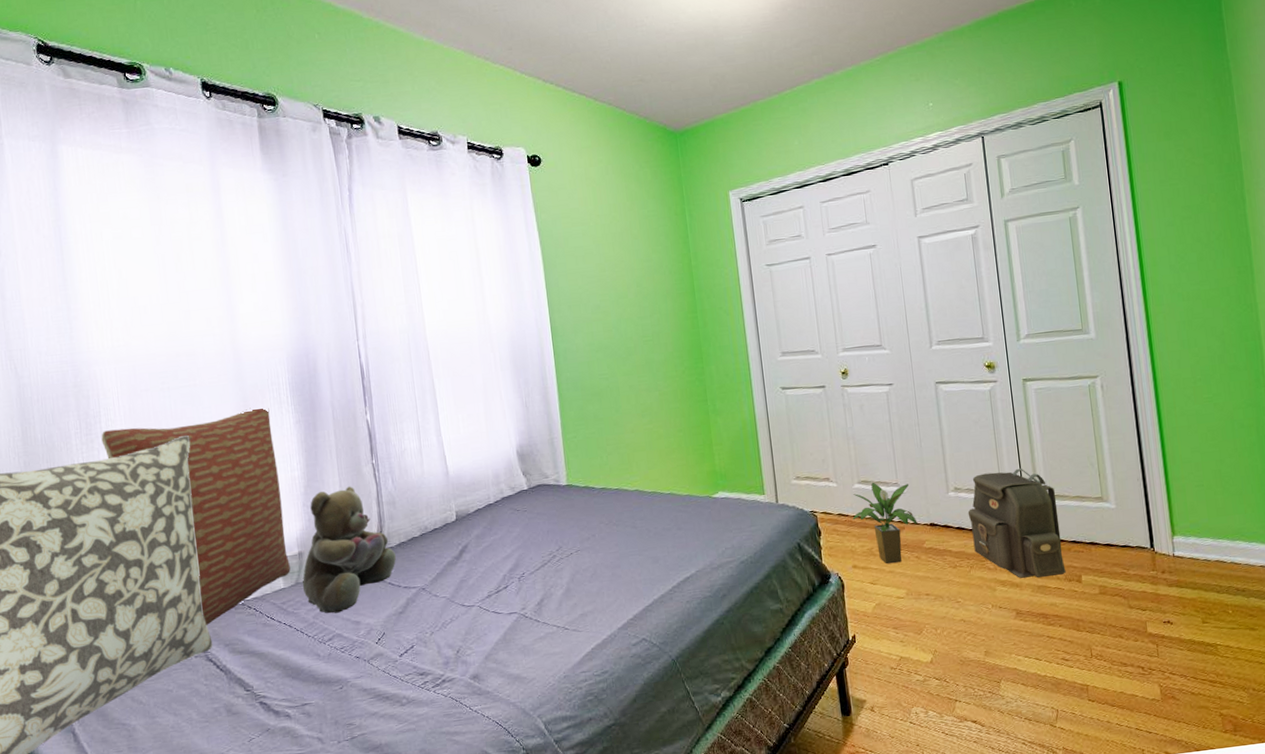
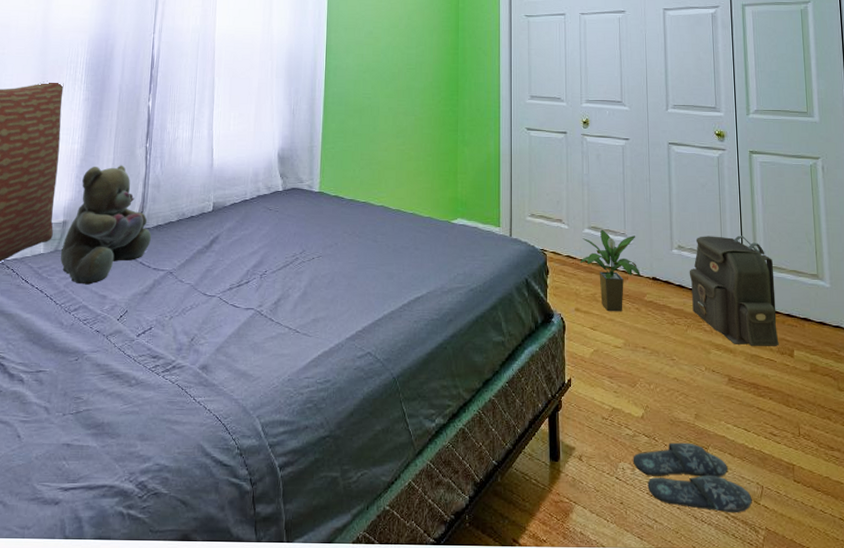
slippers: none [925,679,1048,739] -> present [633,442,752,512]

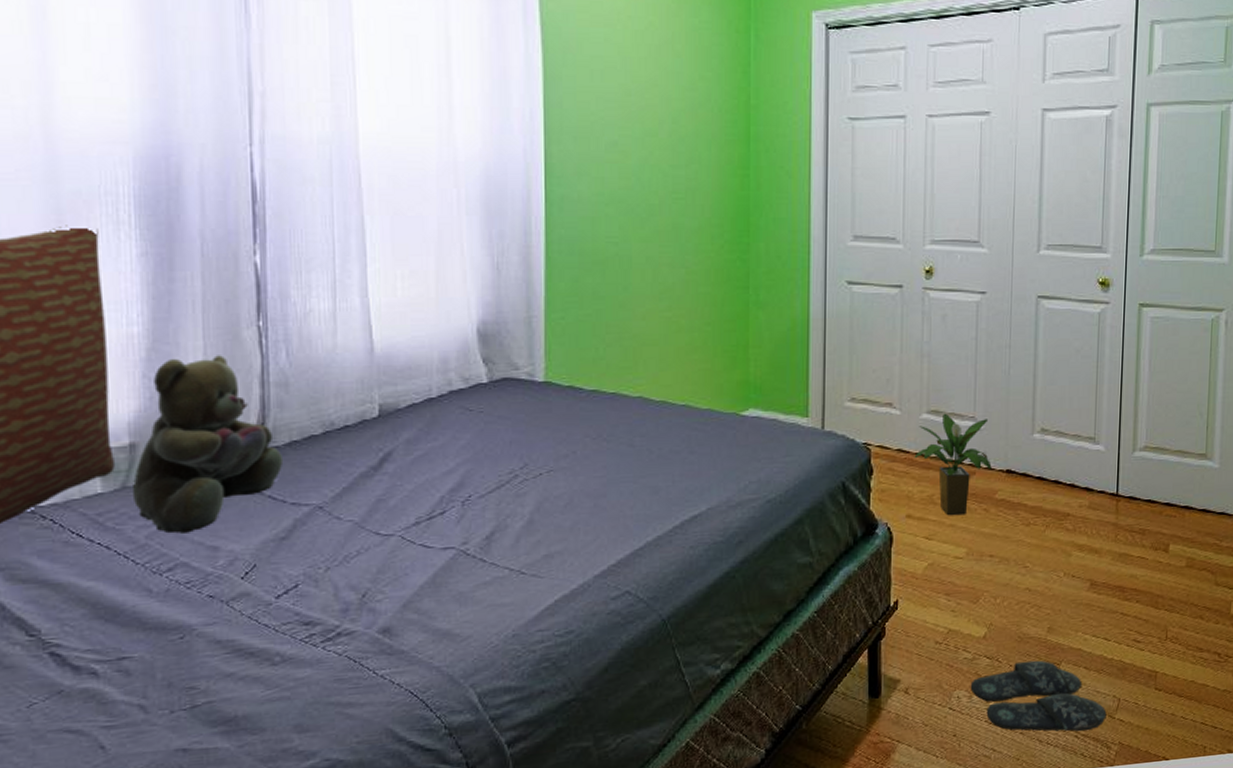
backpack: present [689,235,779,347] -> none [1052,411,1156,545]

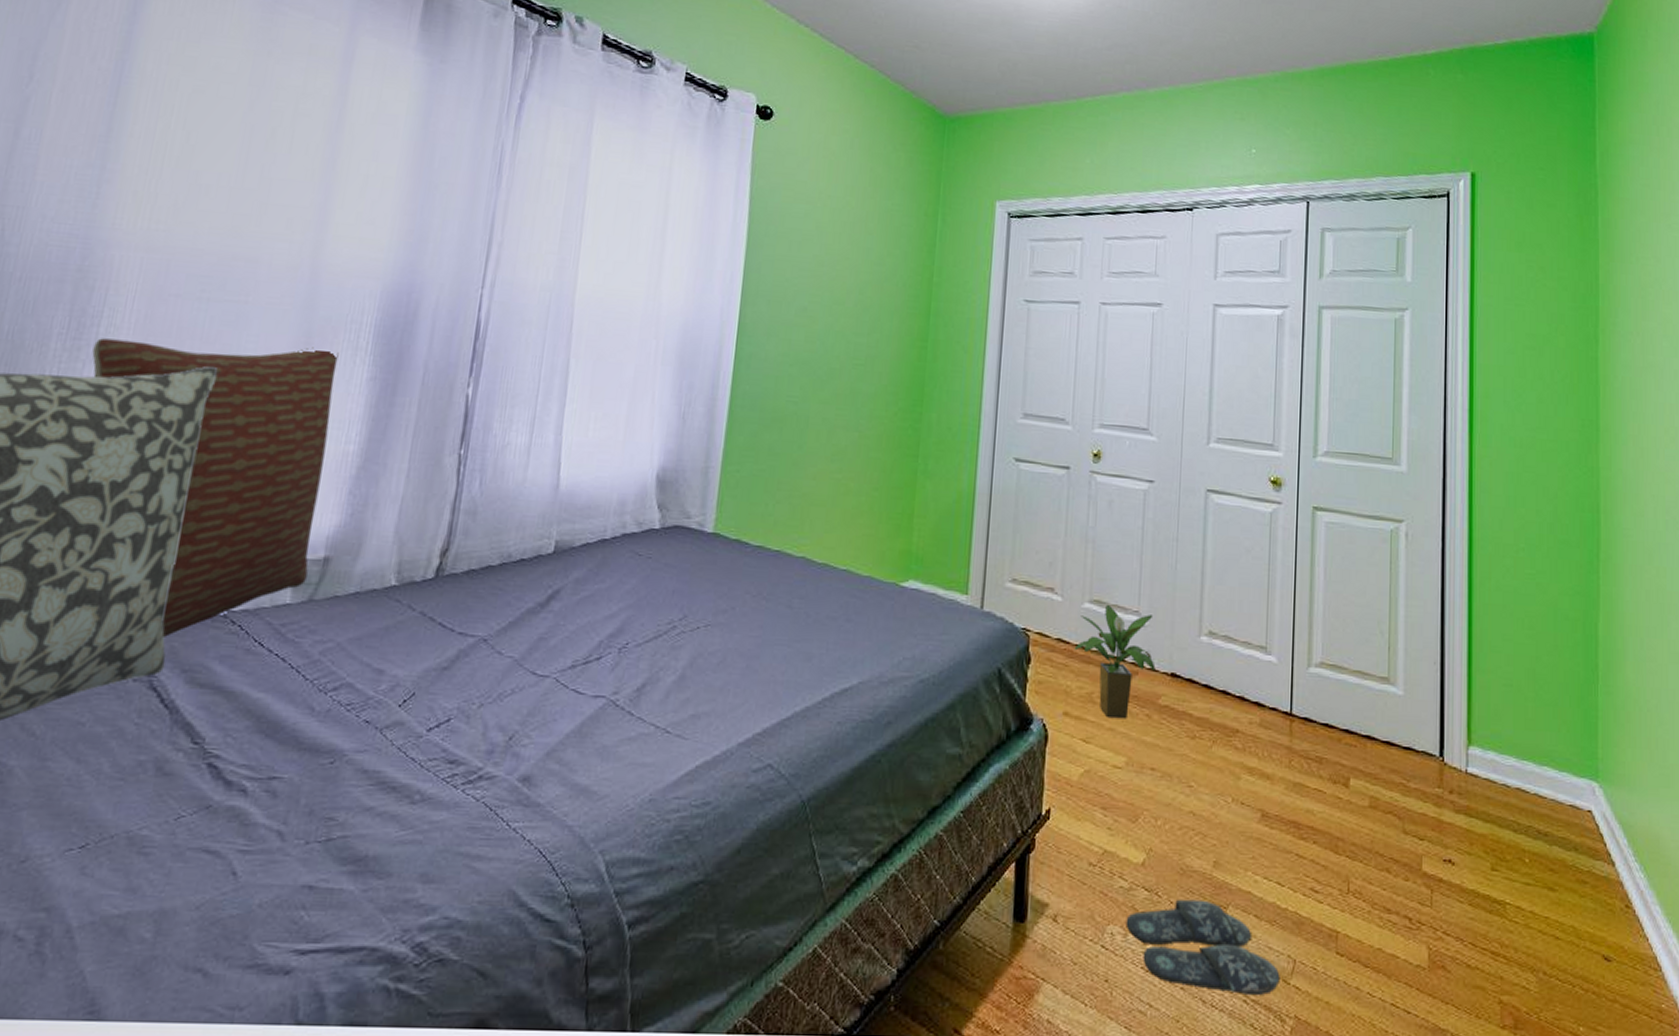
teddy bear: present [131,355,282,534] -> none [316,478,459,653]

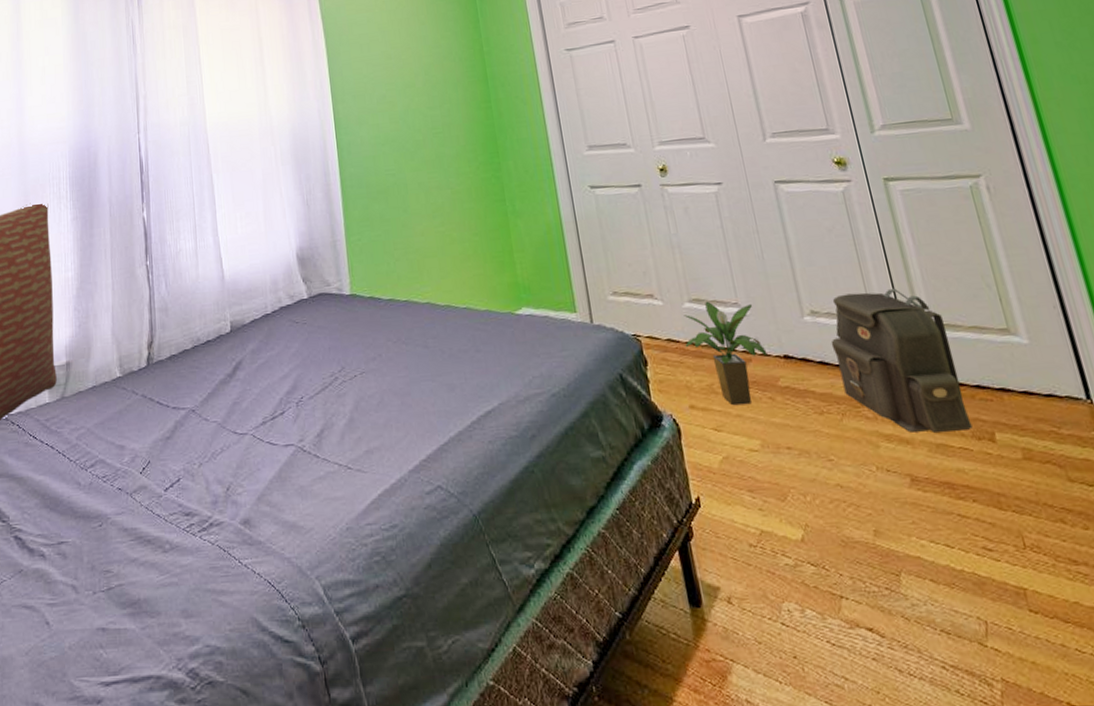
slippers: present [1126,899,1280,995] -> none [799,569,976,661]
backpack: none [1220,619,1333,773] -> present [831,288,973,434]

